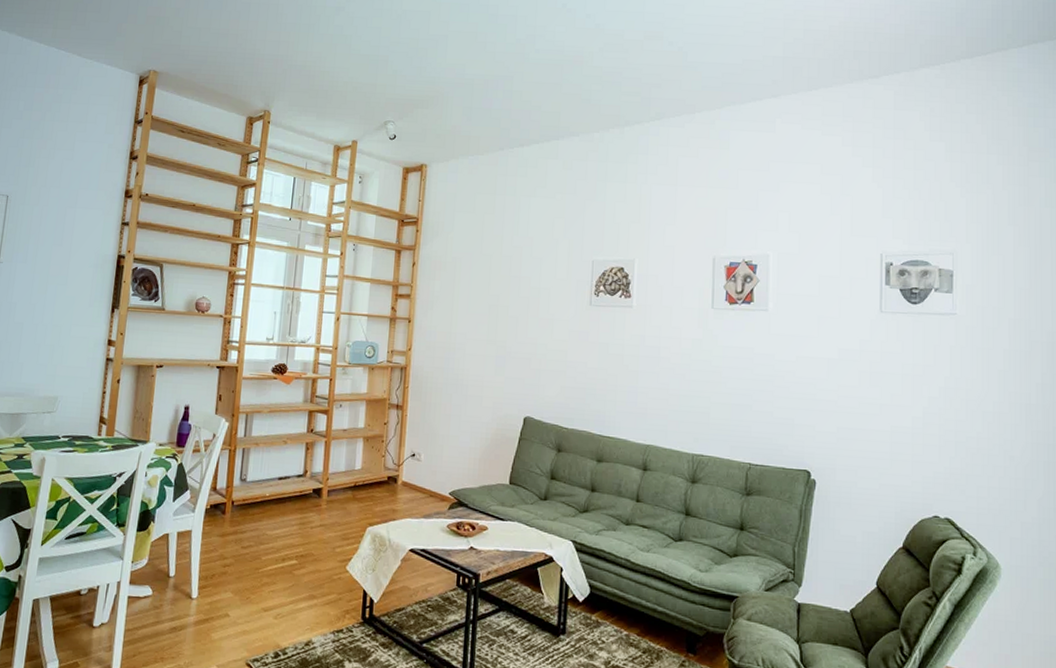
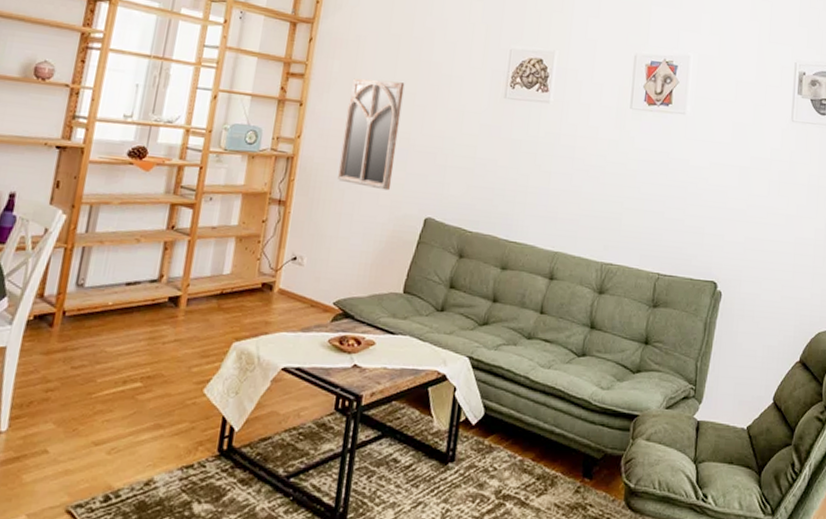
home mirror: none [445,295,498,394] -> present [338,78,405,191]

